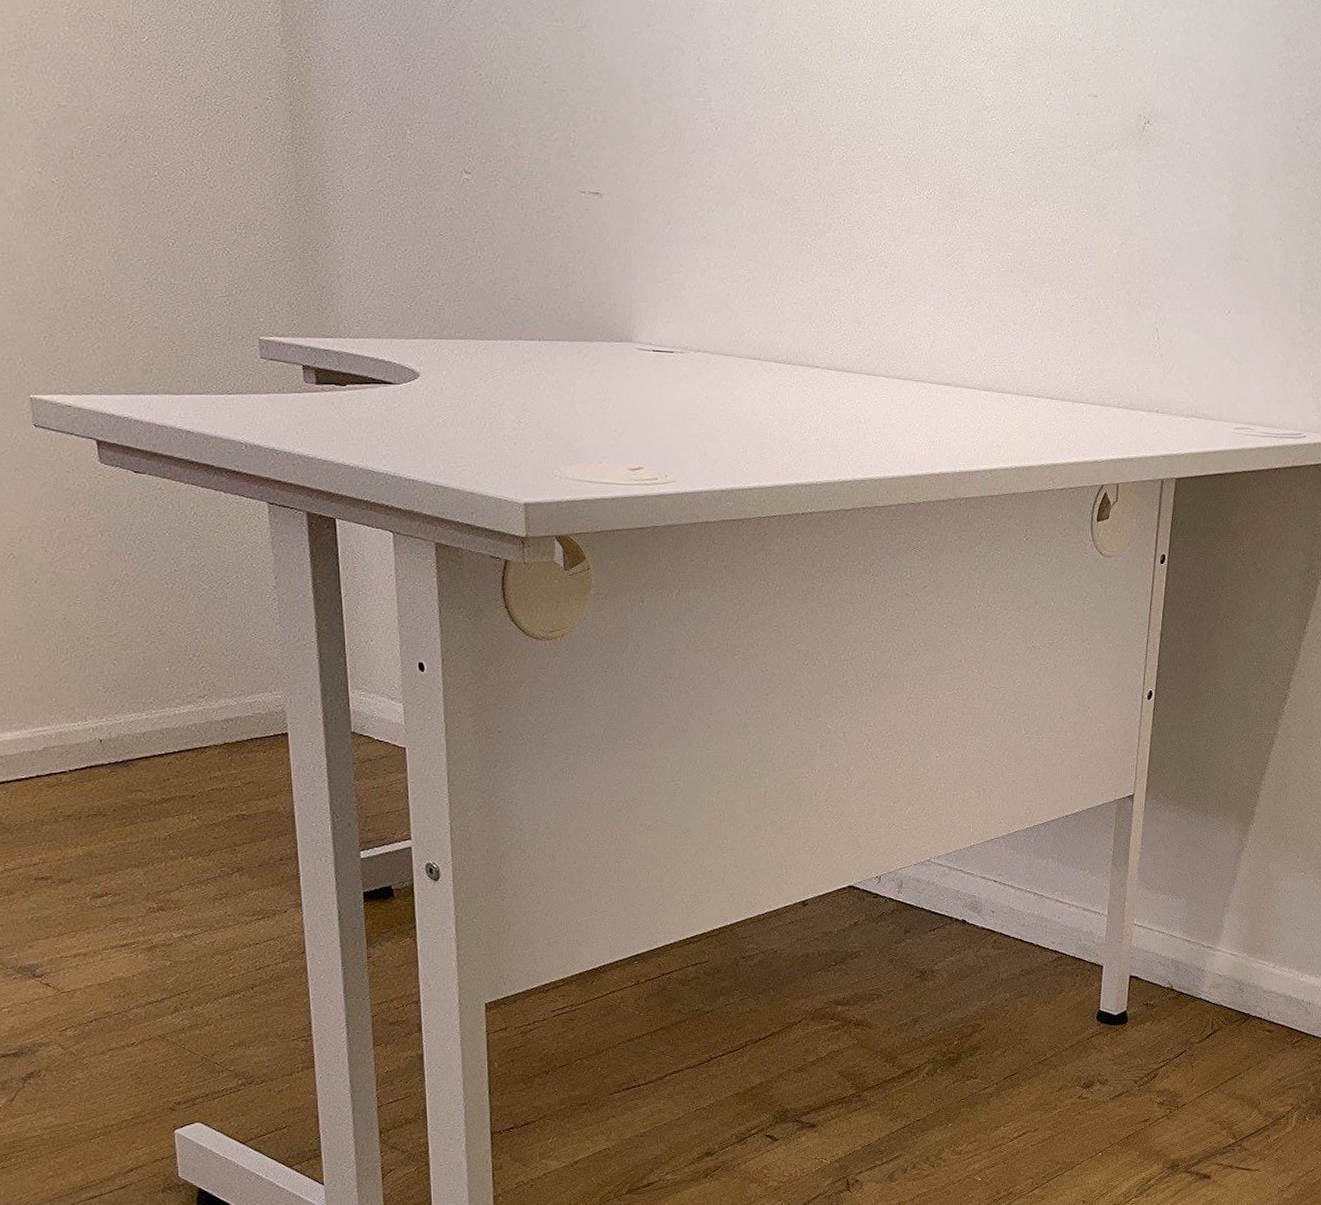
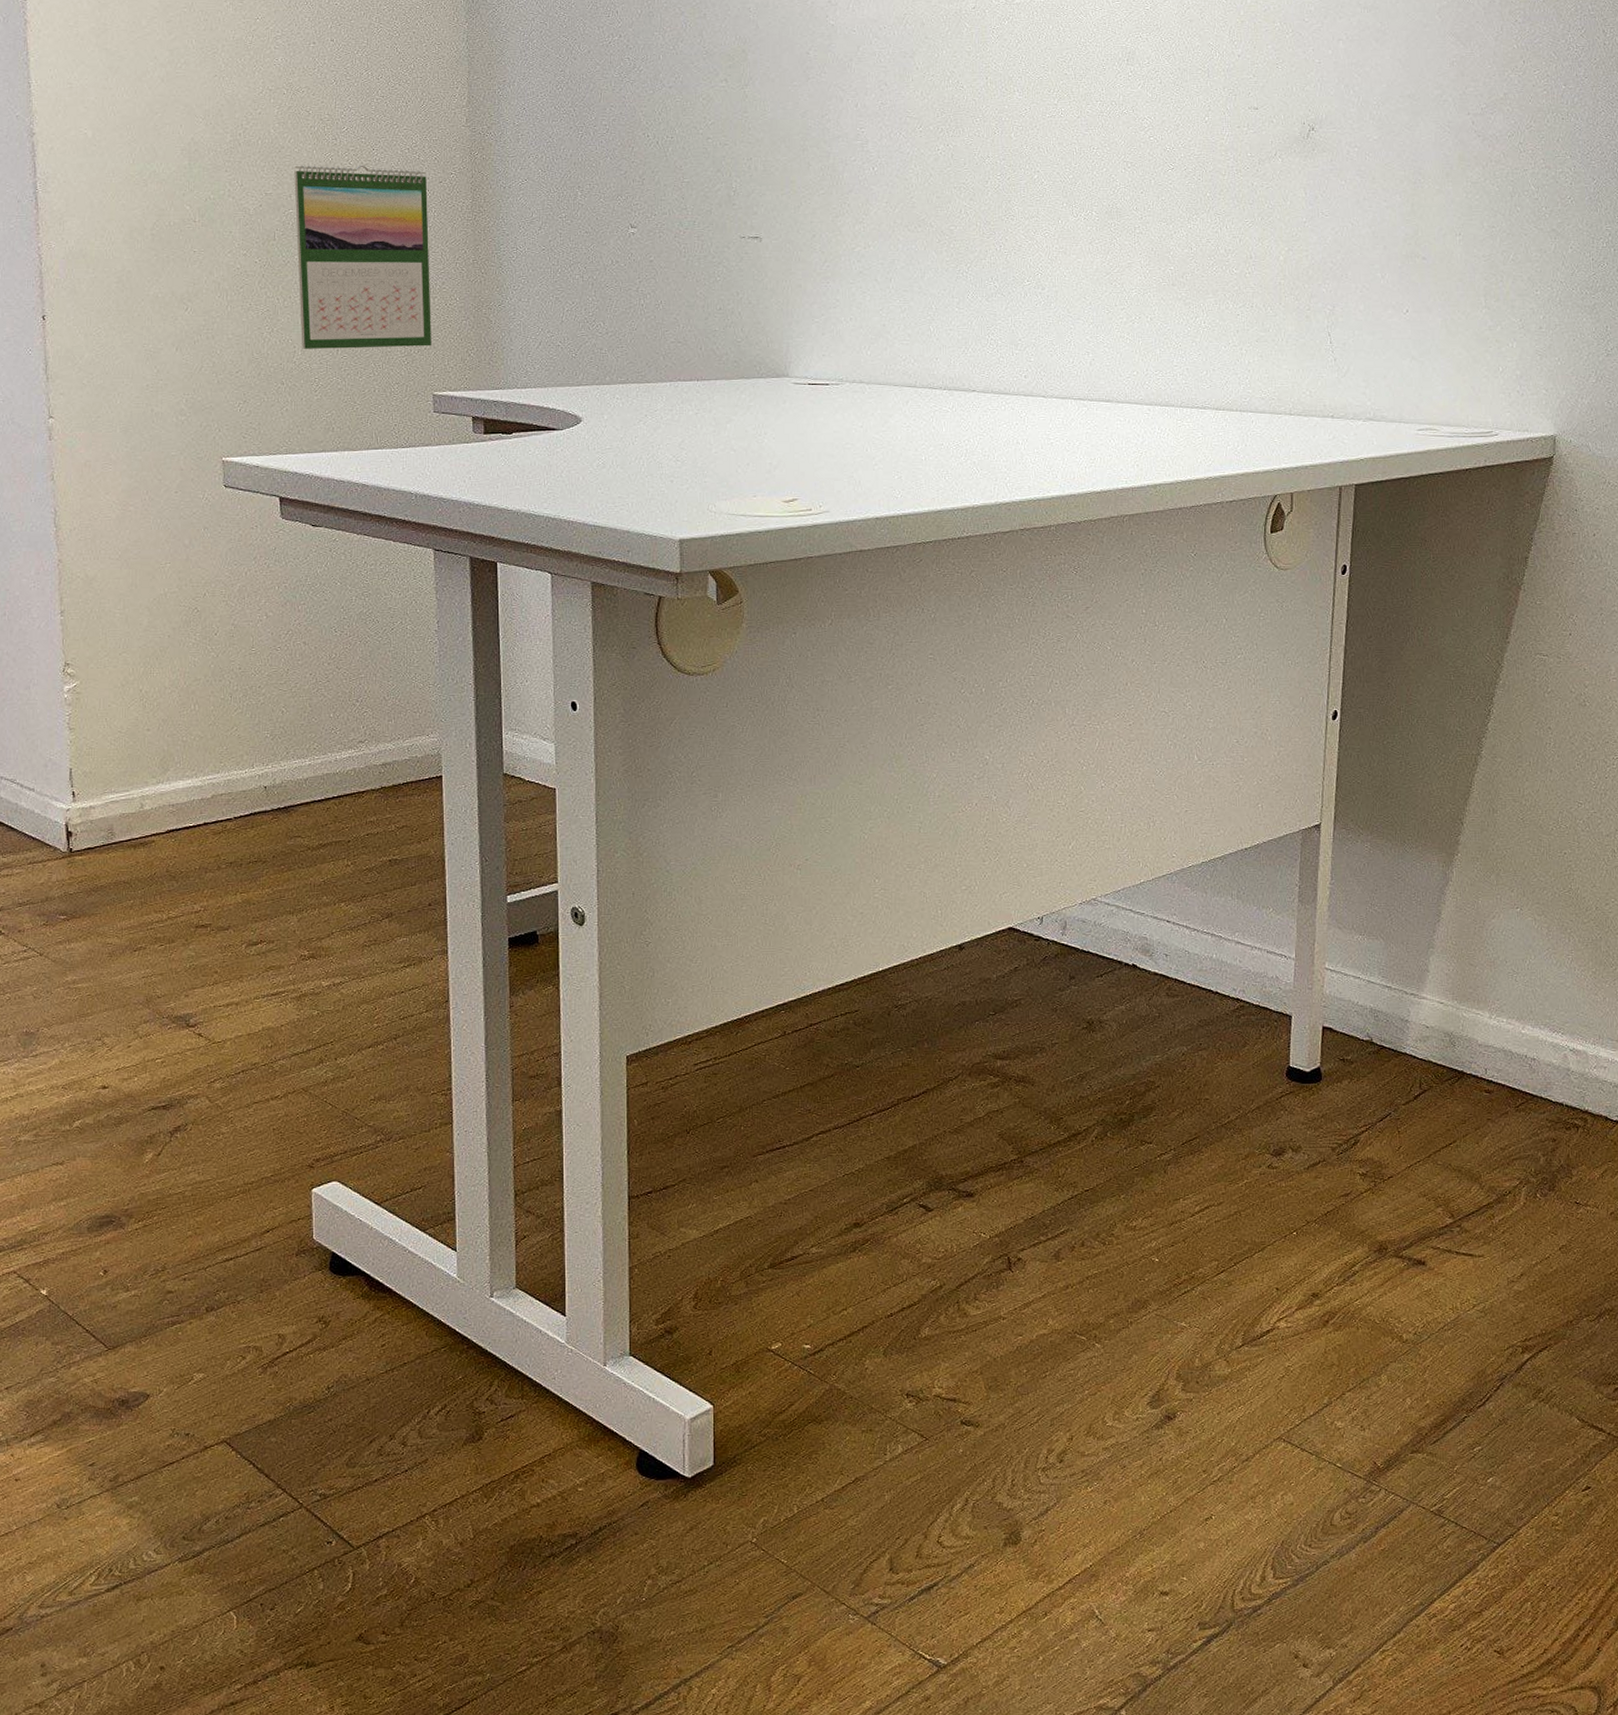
calendar: none [90,76,255,287] -> present [294,165,431,349]

